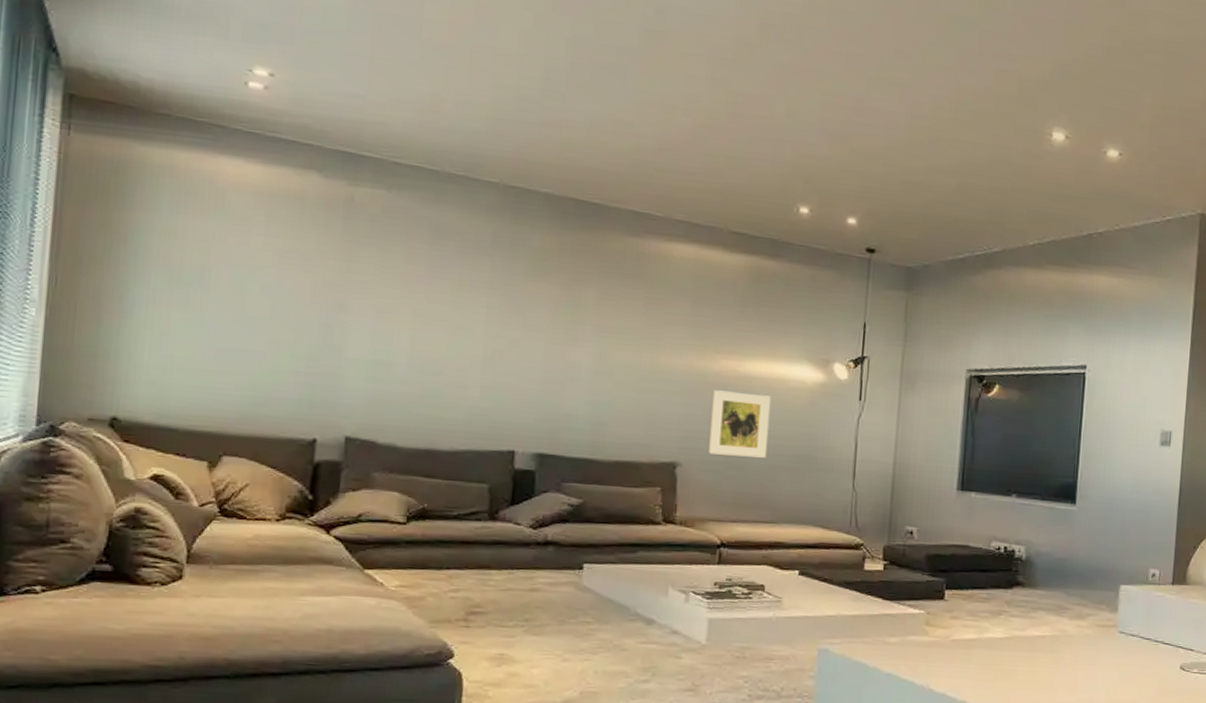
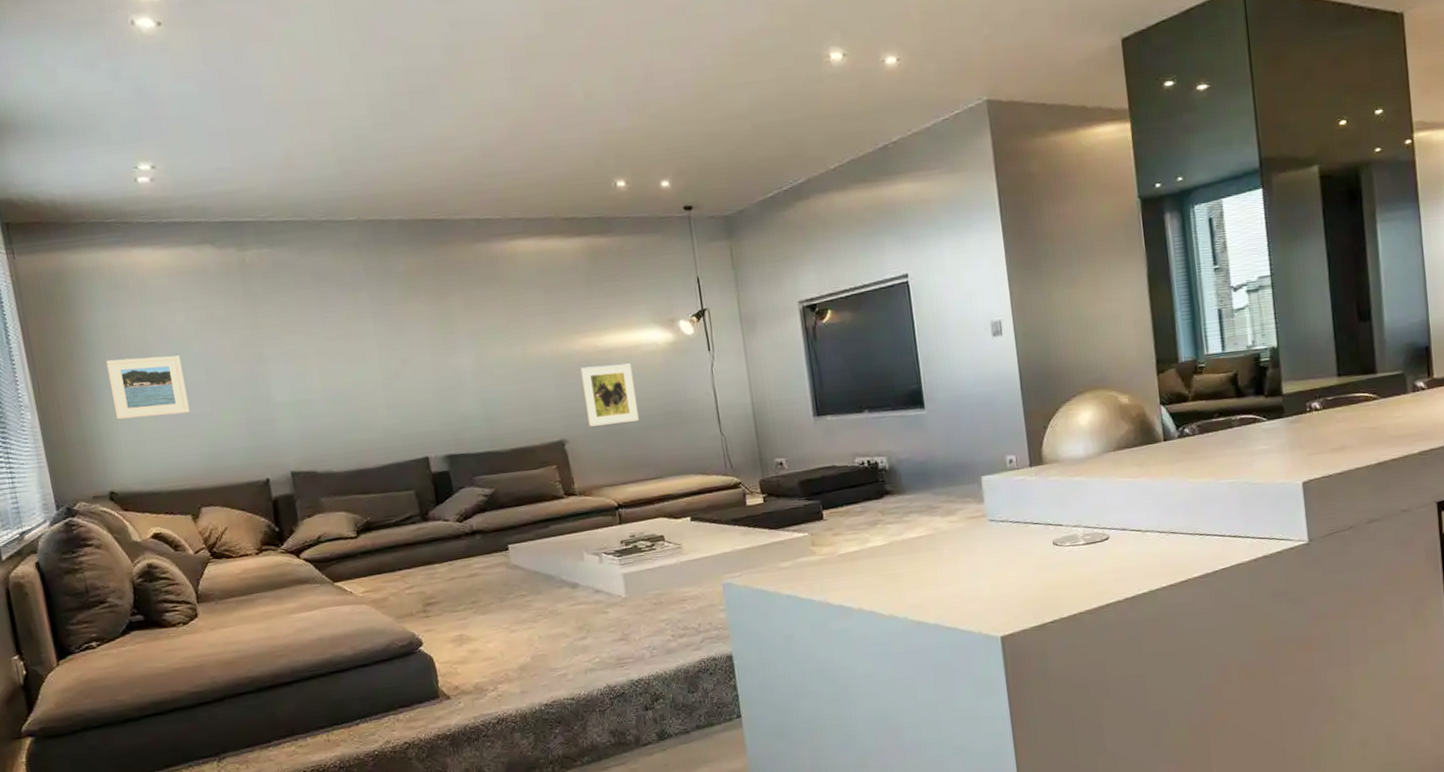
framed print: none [144,269,245,348] -> present [105,355,190,420]

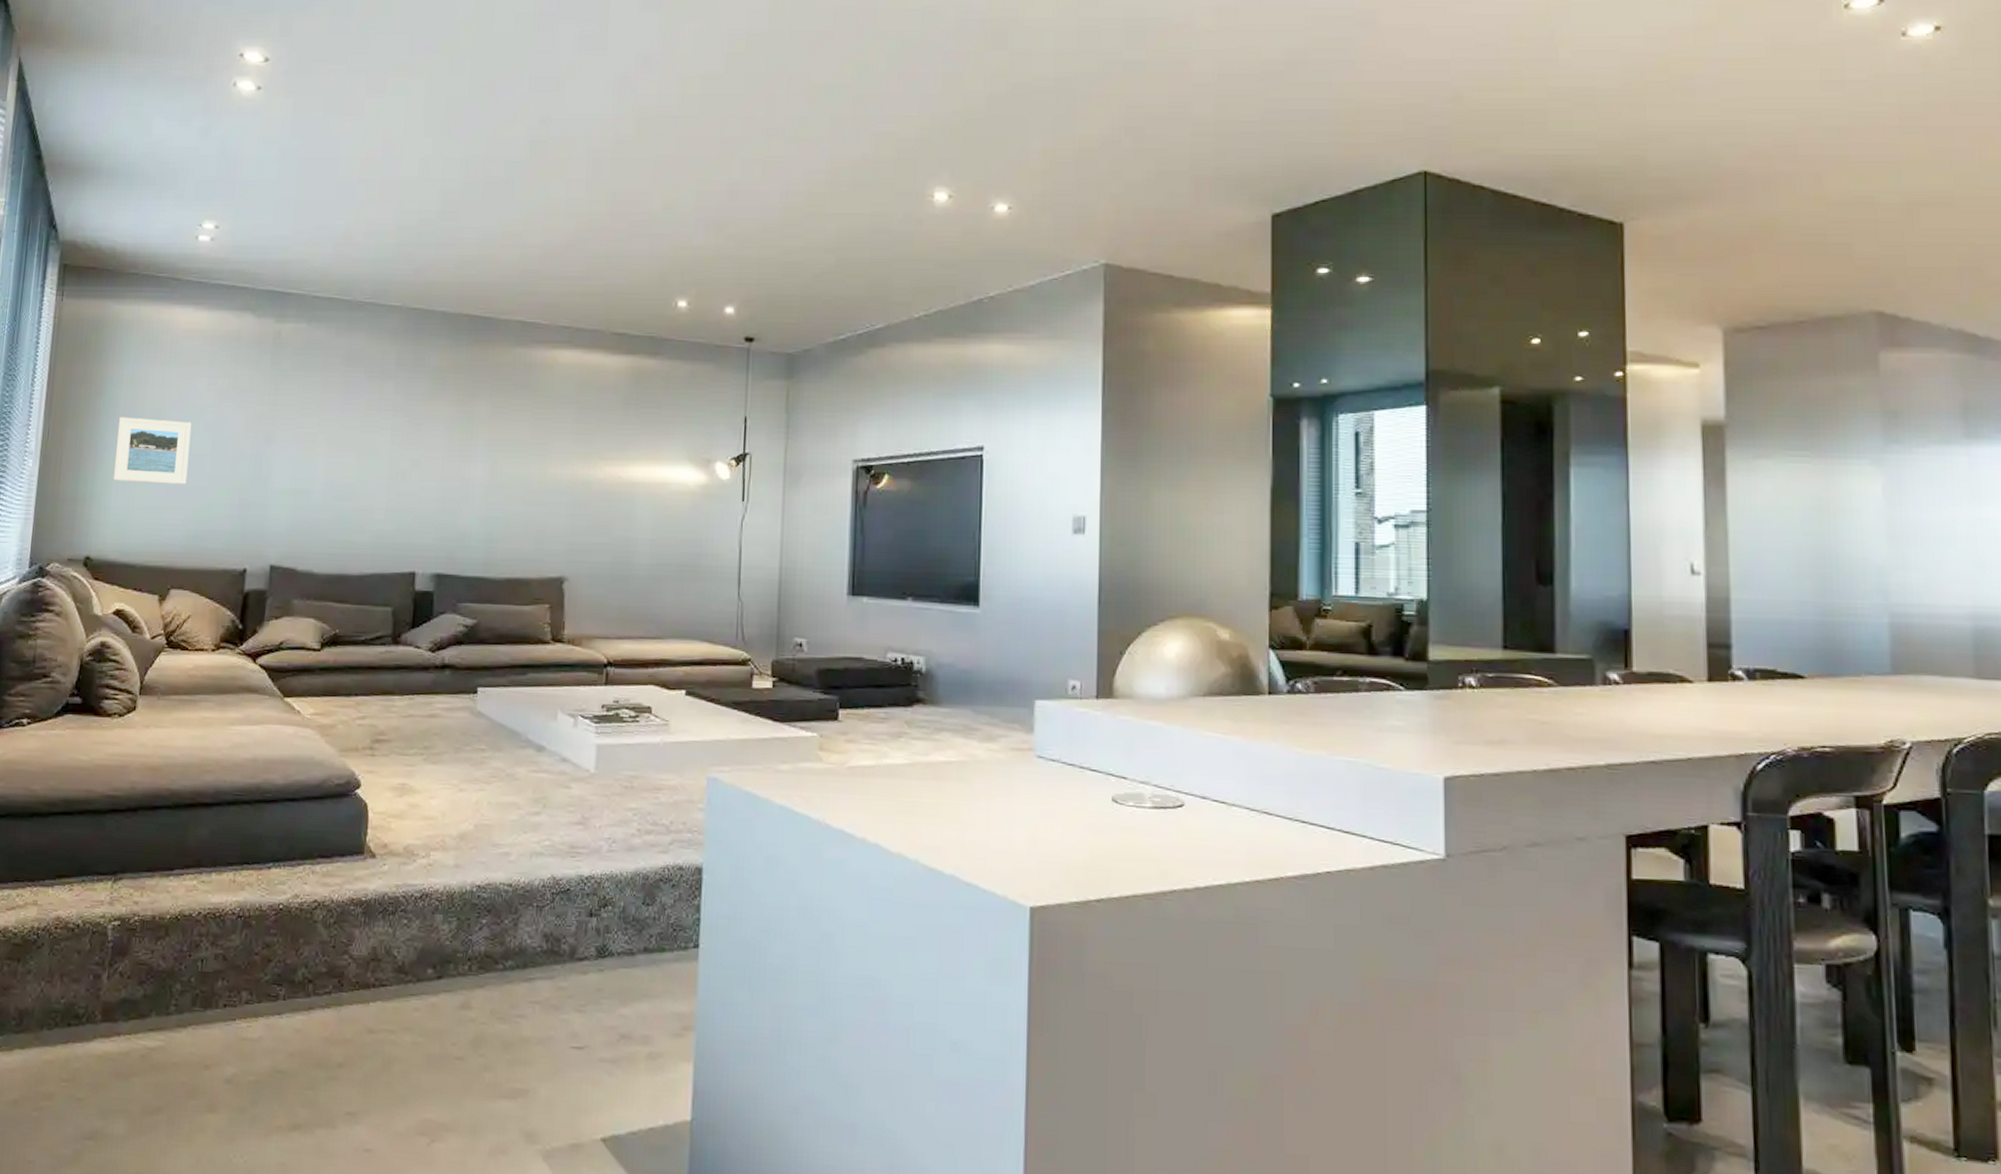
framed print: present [580,363,640,427] -> none [594,499,654,568]

